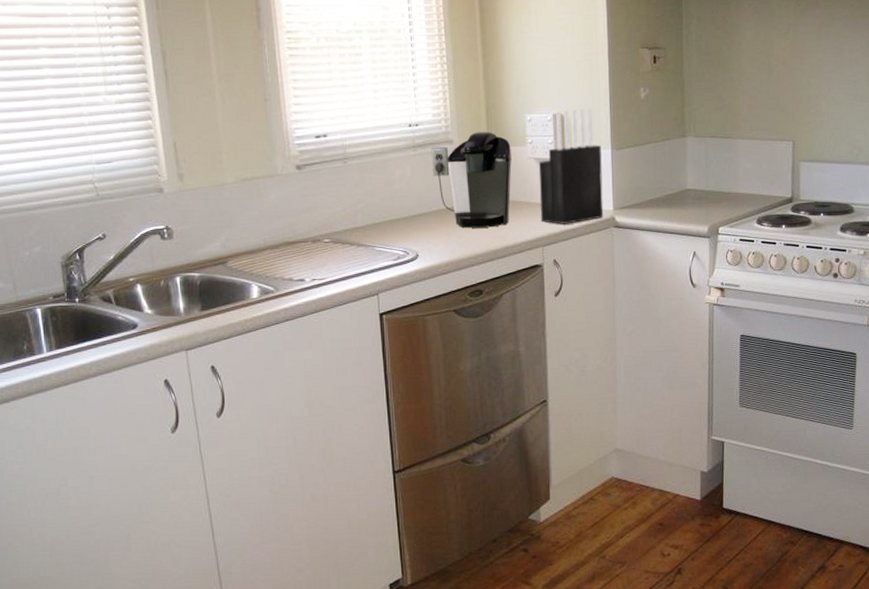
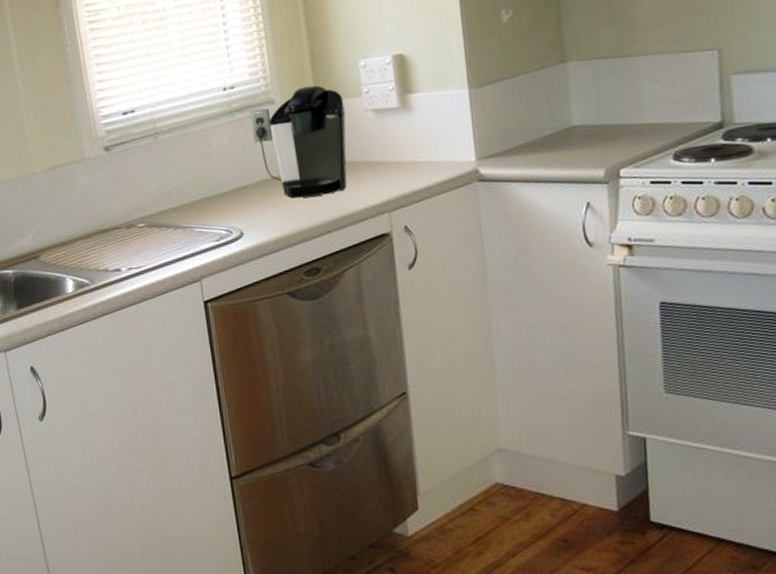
knife block: present [538,109,604,224] -> none [378,43,464,184]

